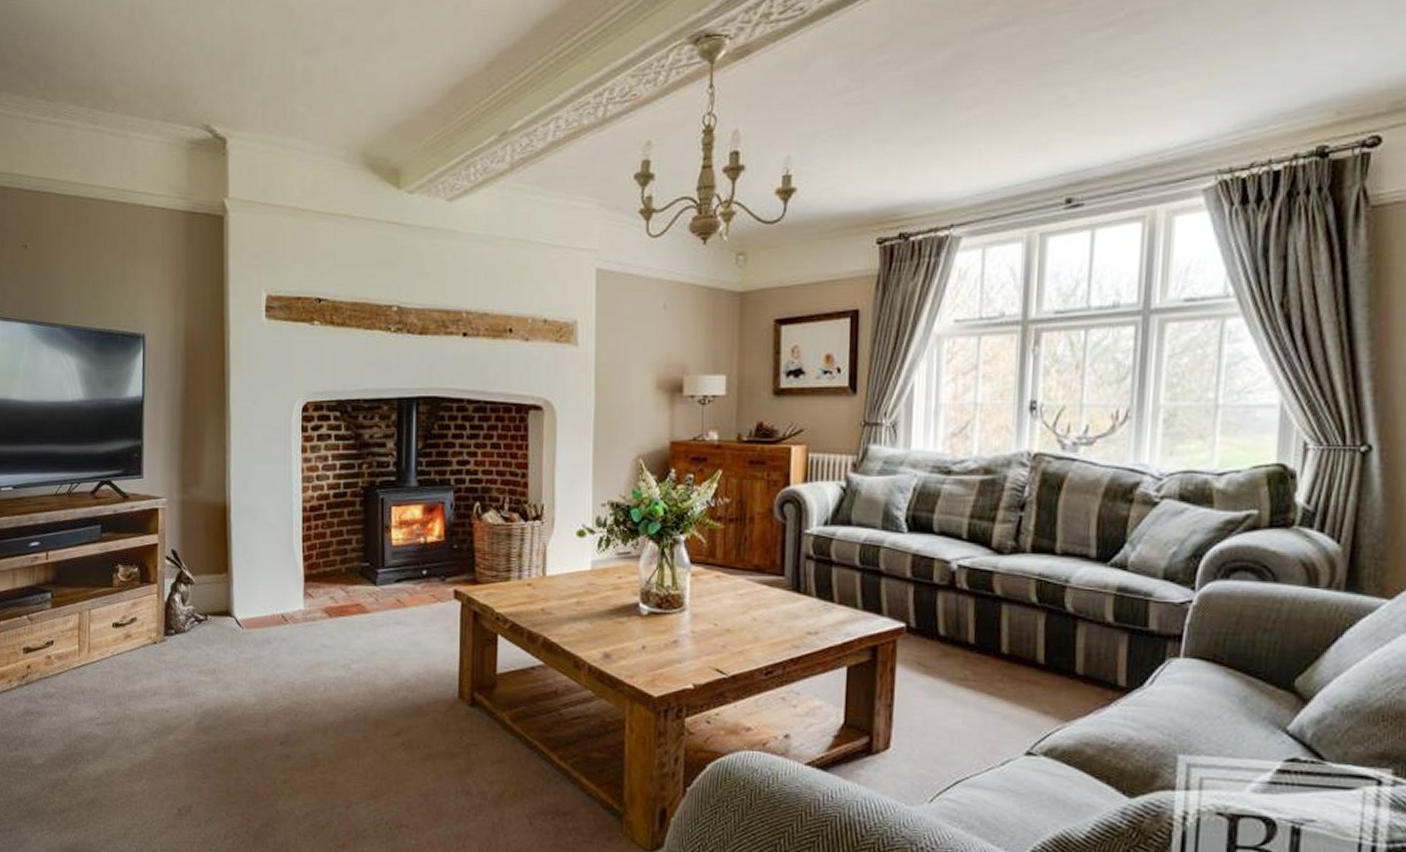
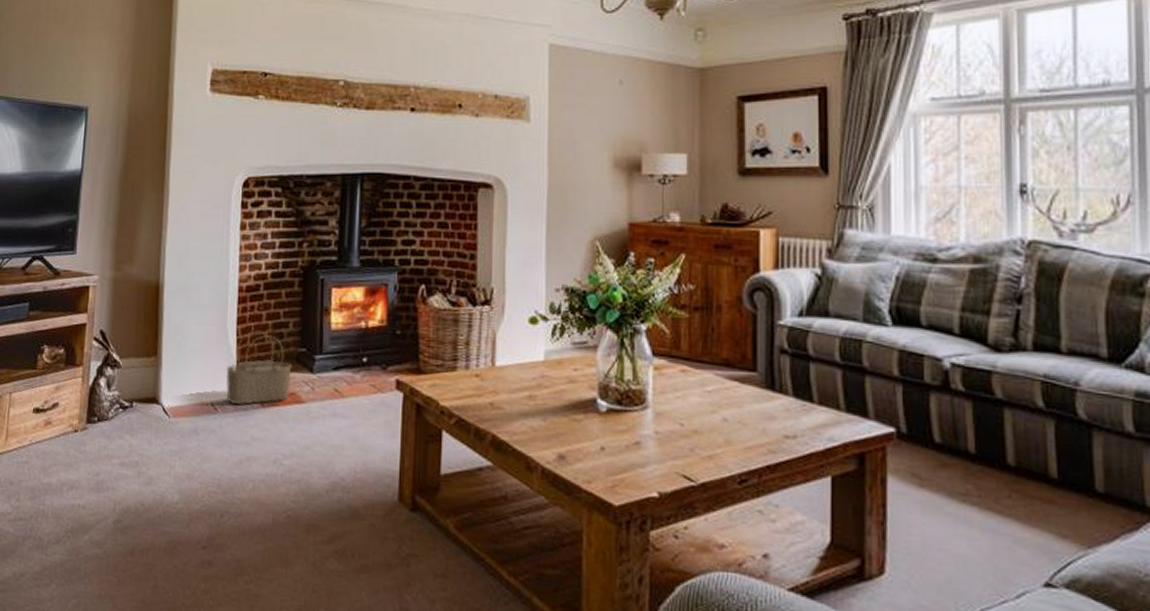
wicker basket: none [294,547,356,617] -> present [226,330,292,406]

